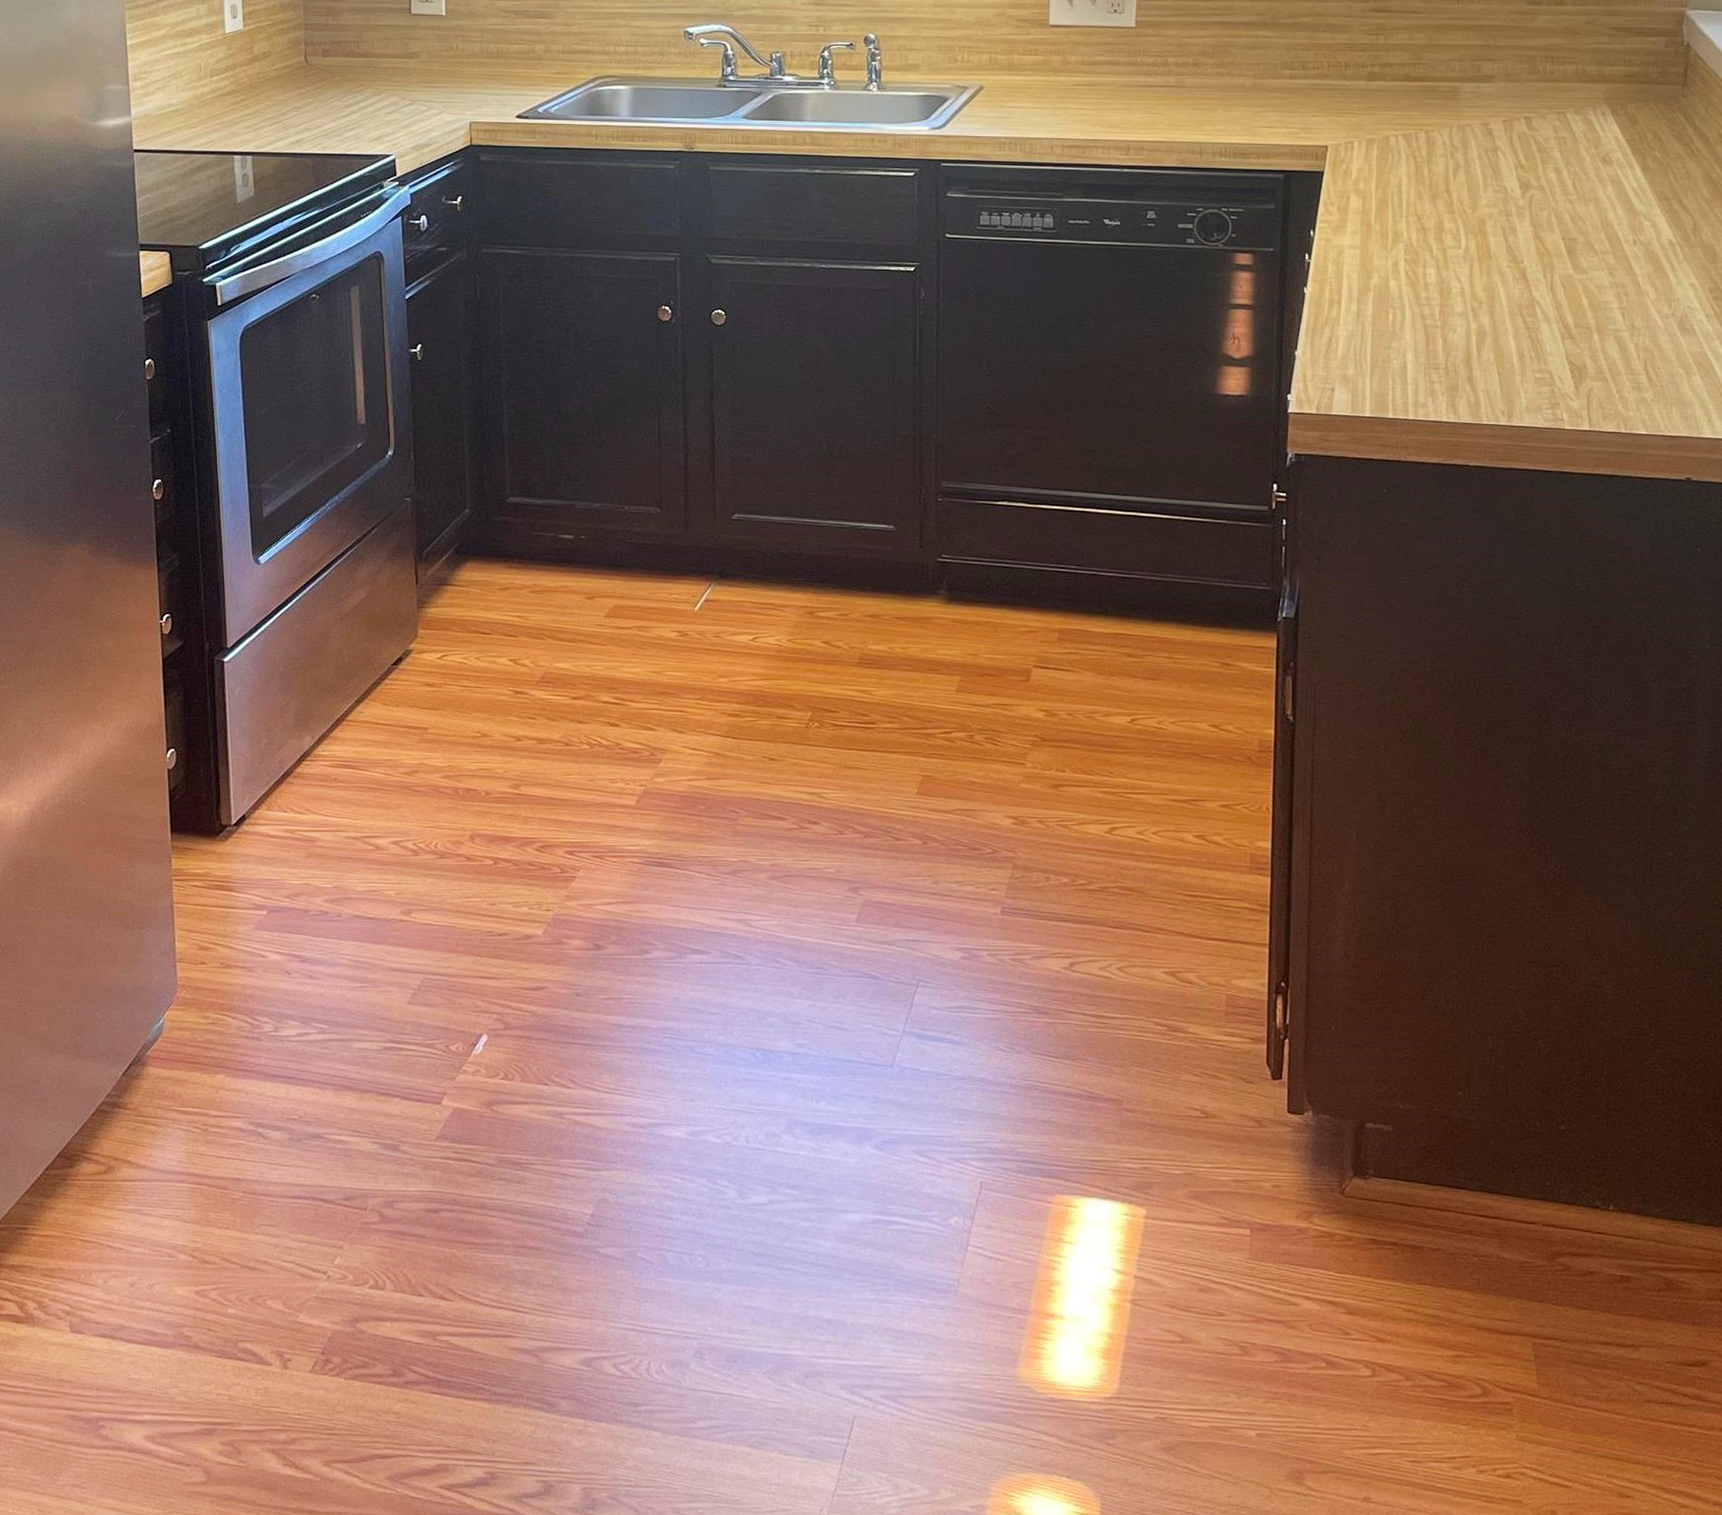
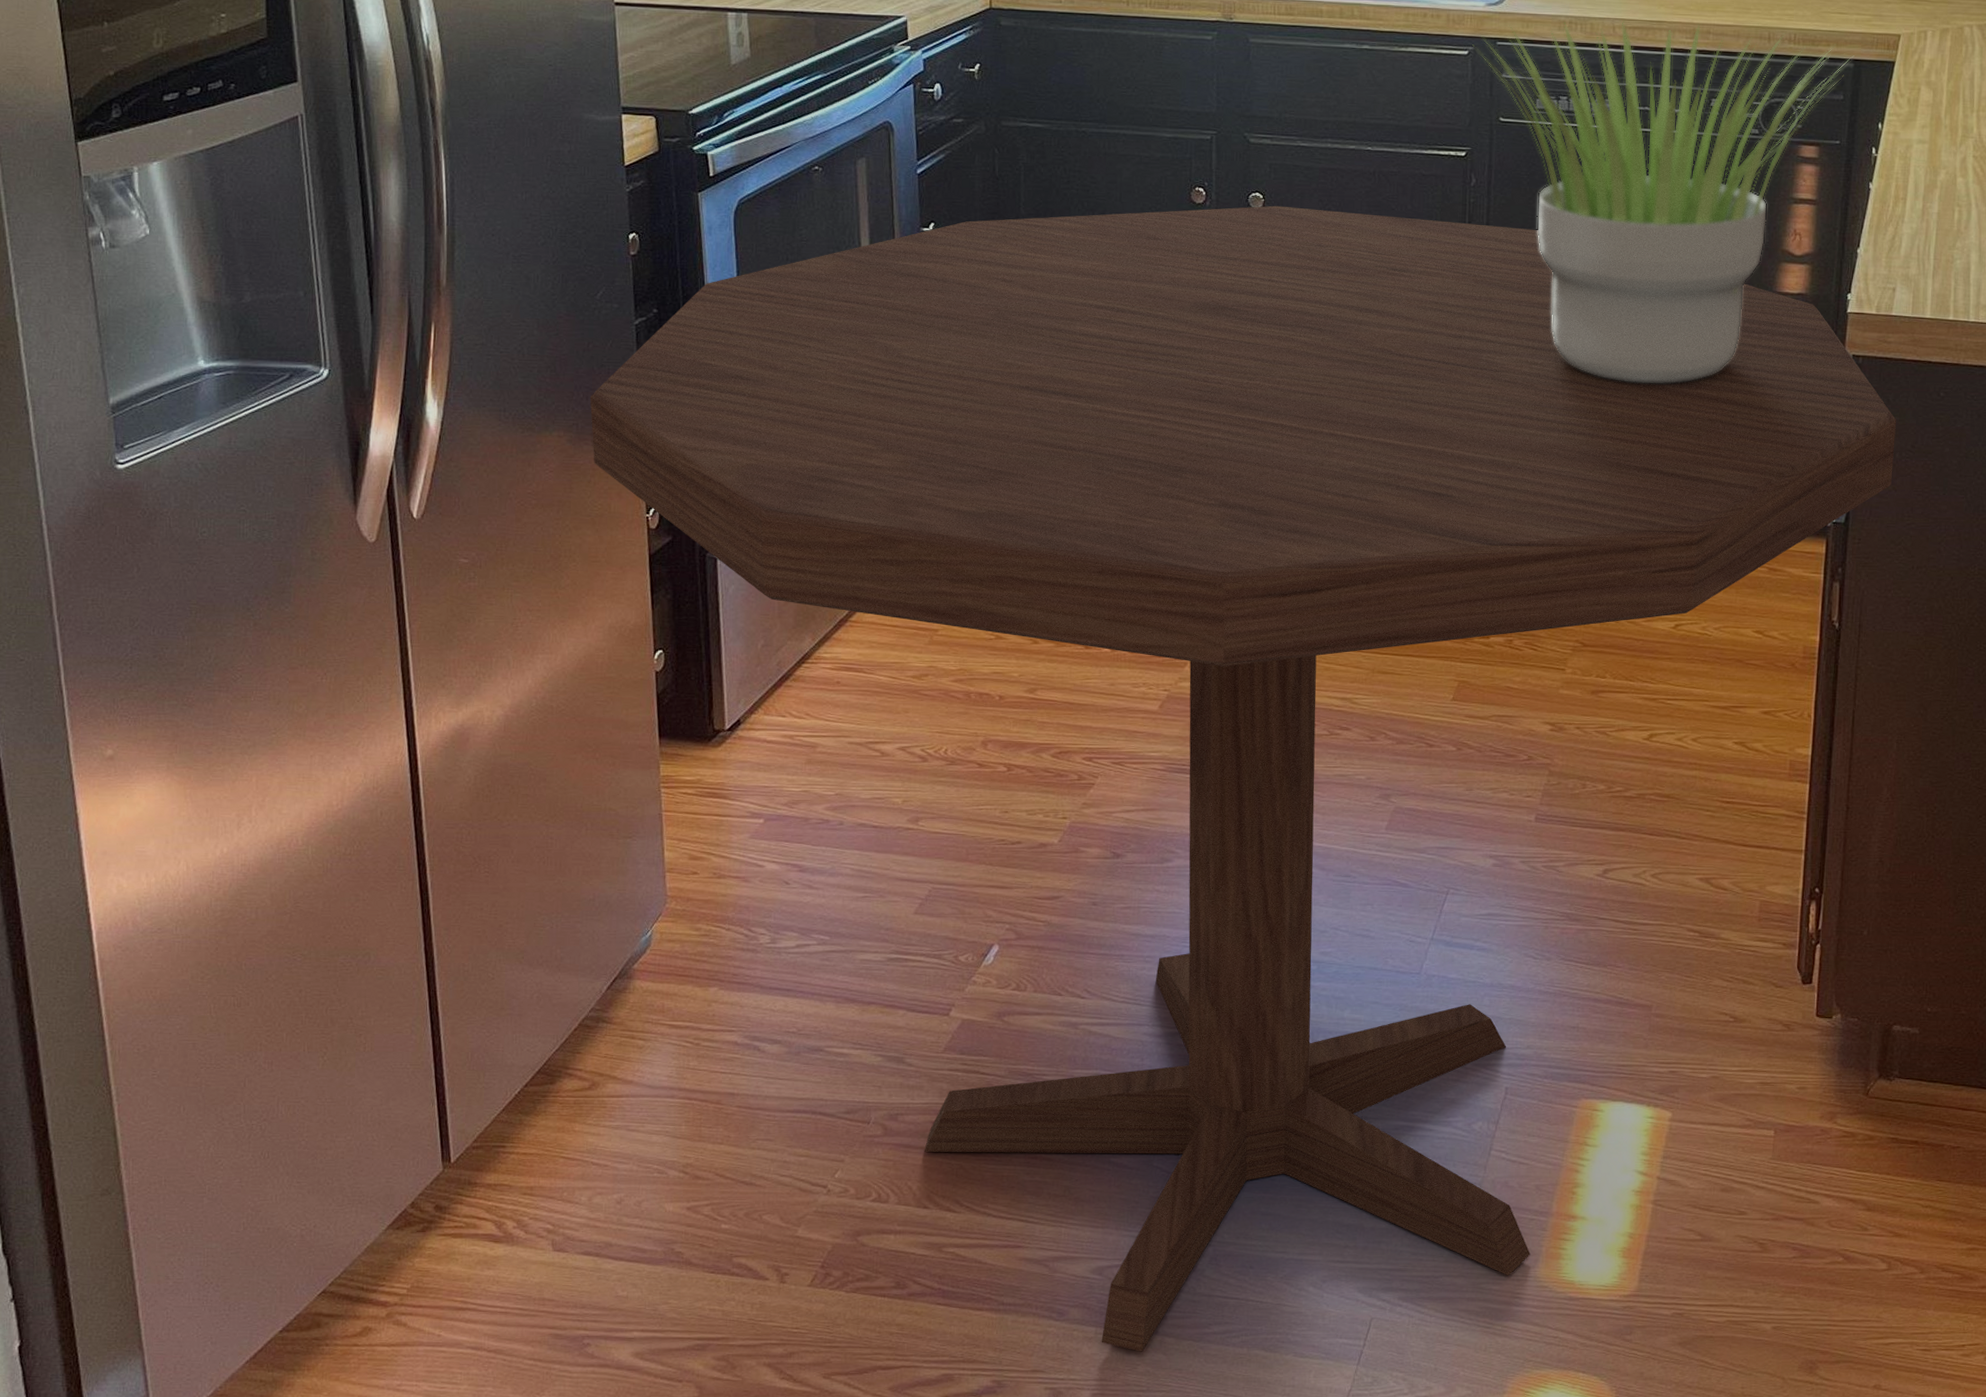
dining table: none [109,321,1342,1446] -> present [589,205,1897,1352]
potted plant: none [918,140,1284,484] -> present [1472,20,1854,383]

